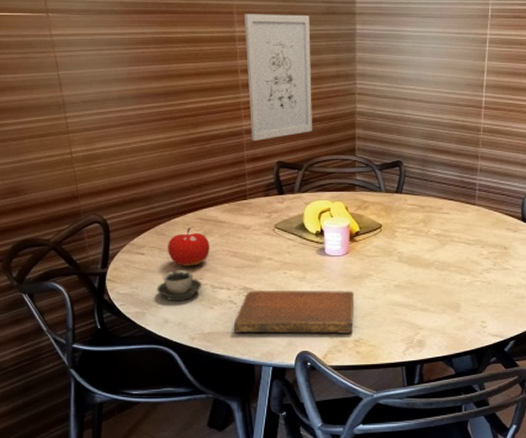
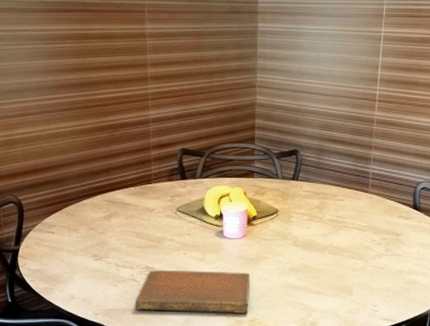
cup: present [157,270,202,302] -> none [64,249,107,279]
fruit: present [168,227,210,266] -> none [76,208,116,246]
wall art: present [244,14,312,142] -> none [154,13,215,130]

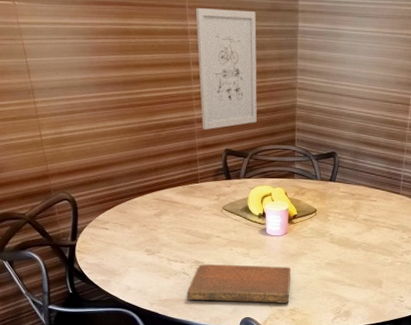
wall art: none [154,13,215,130] -> present [195,8,257,130]

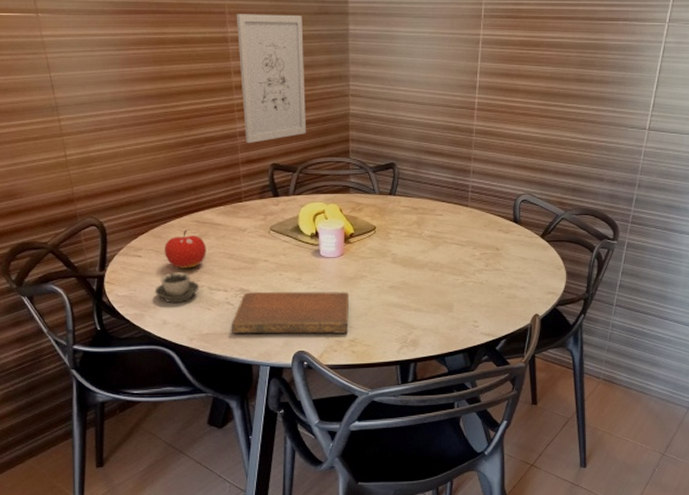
cup: none [120,244,160,272] -> present [155,272,200,304]
fruit: none [129,206,166,241] -> present [165,230,206,269]

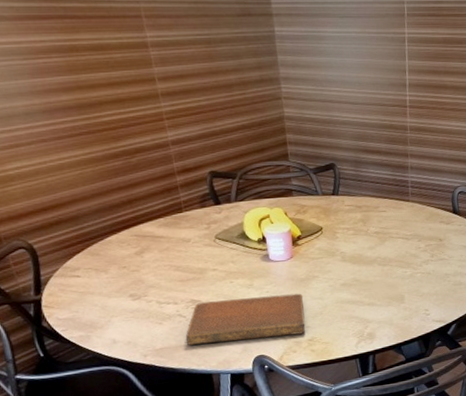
cup: present [155,272,200,304] -> none [99,288,148,322]
fruit: present [165,230,206,269] -> none [104,245,151,285]
wall art: present [236,14,306,144] -> none [153,17,242,153]

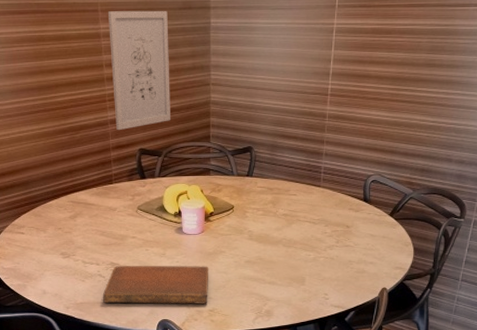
wall art: none [153,17,242,153] -> present [107,10,170,131]

